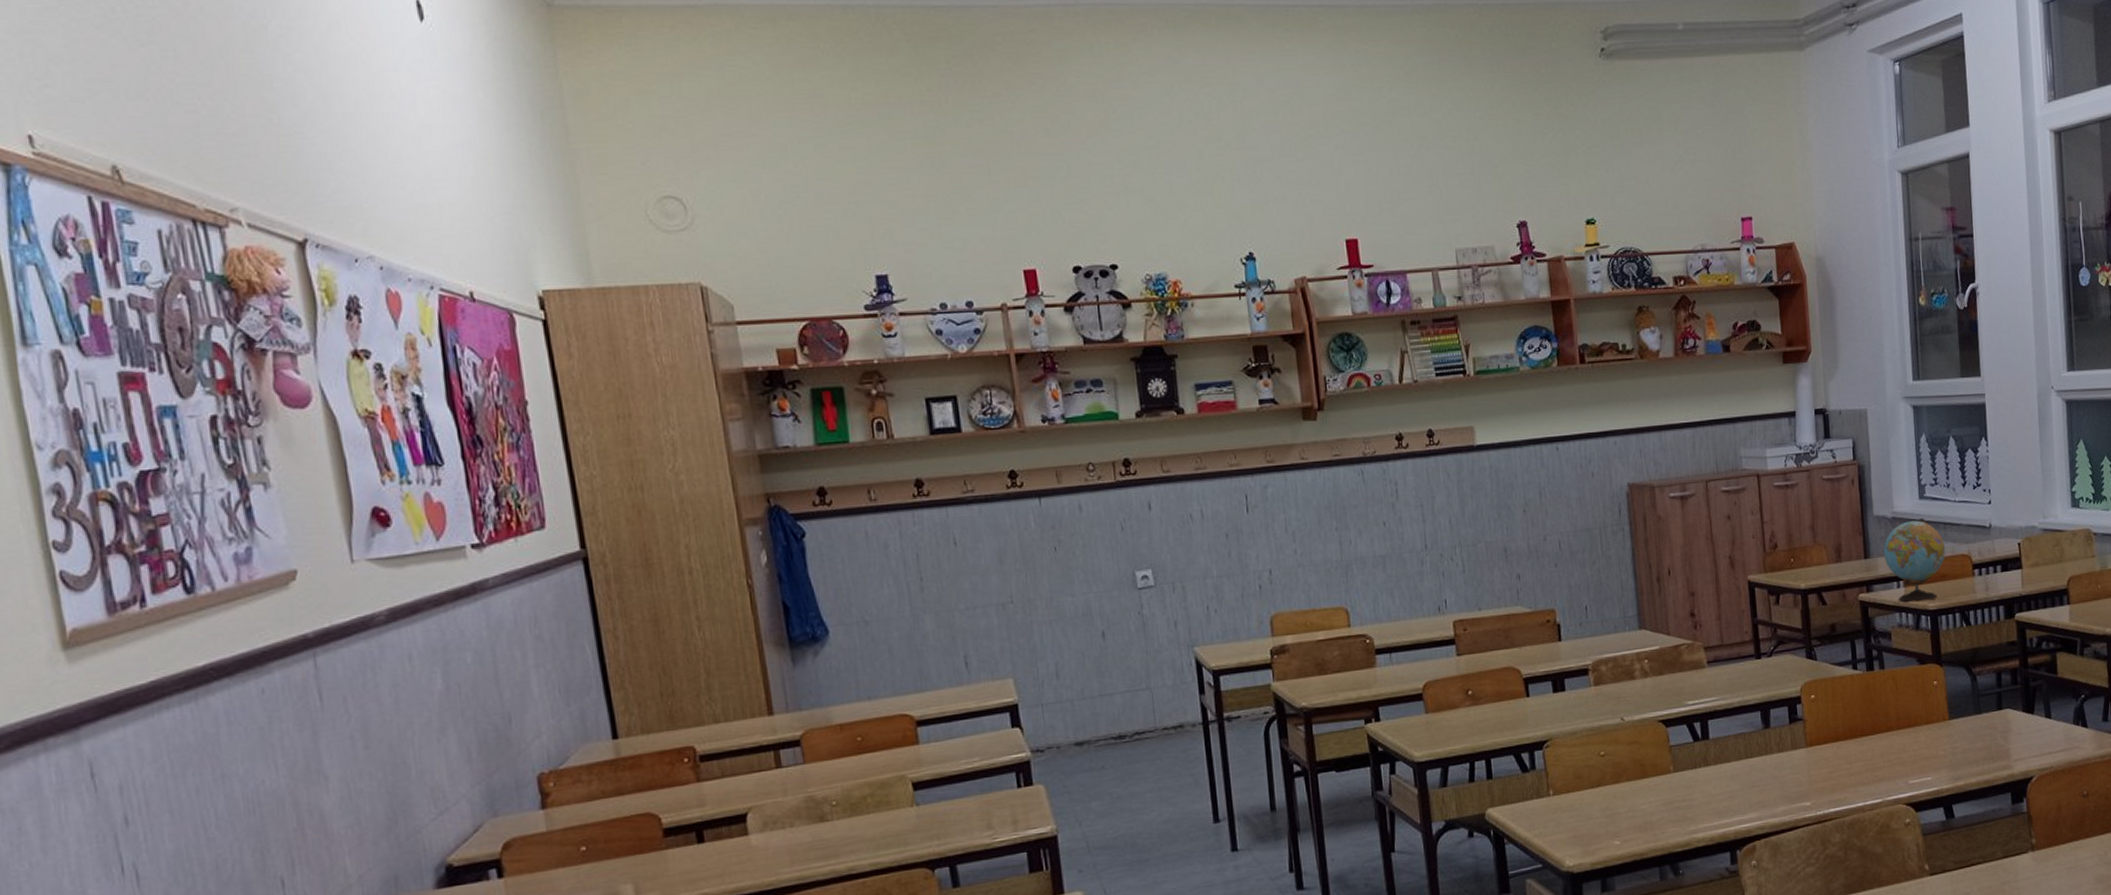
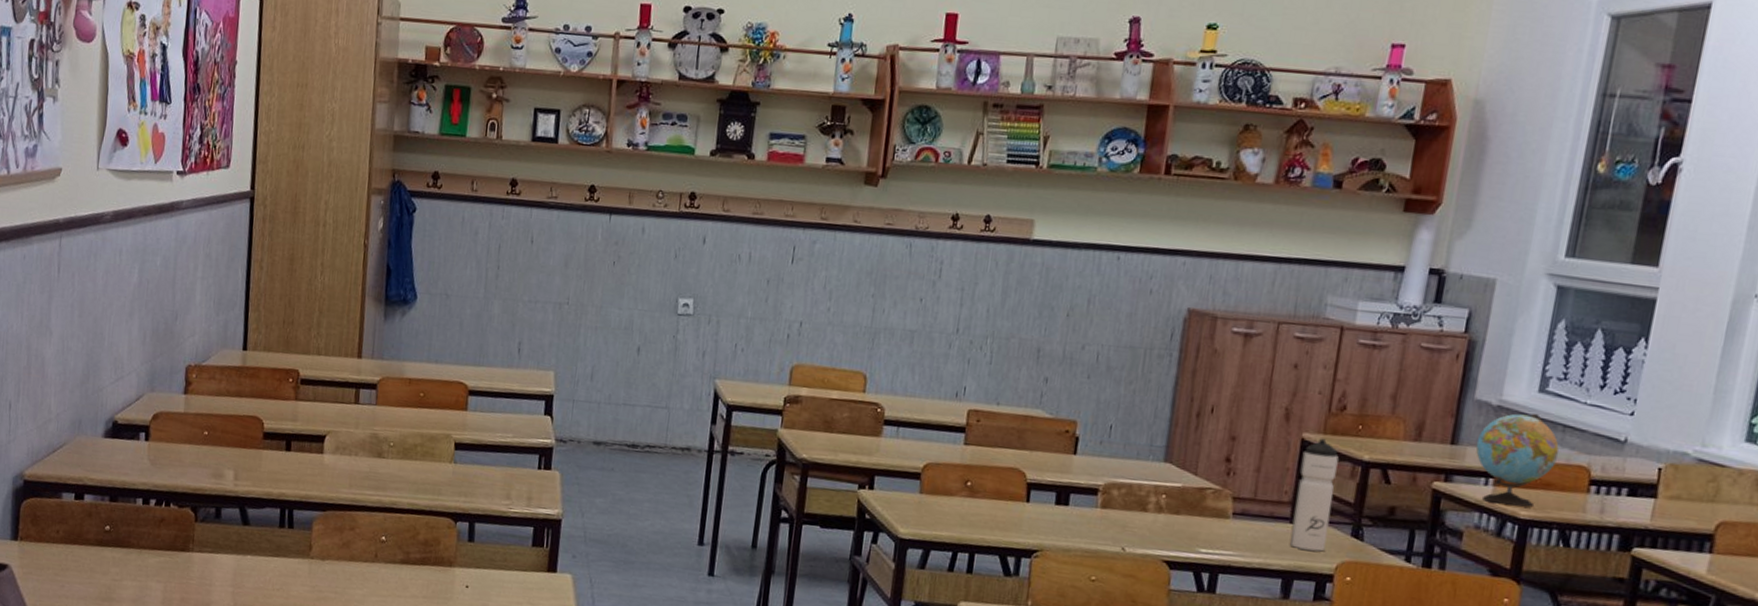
water bottle: none [1752,577,1788,681] -> present [1289,438,1339,552]

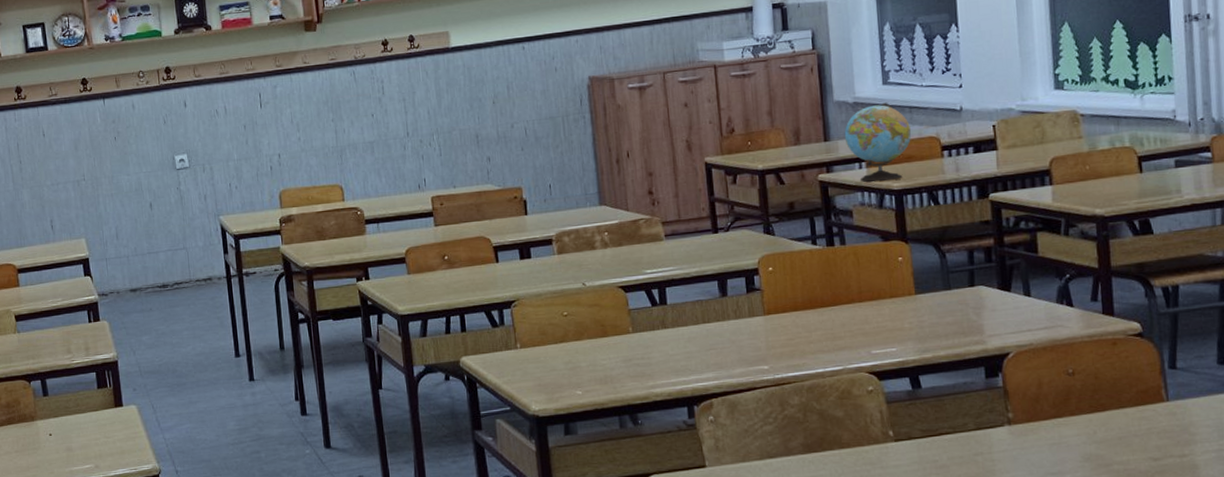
water bottle: present [1289,438,1339,552] -> none [709,158,746,253]

